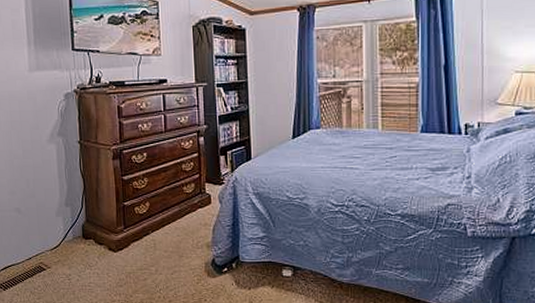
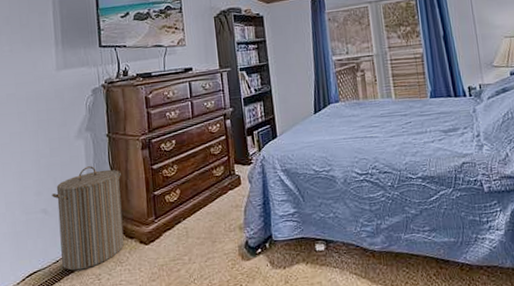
laundry hamper: none [25,171,93,269] -> present [52,166,124,271]

